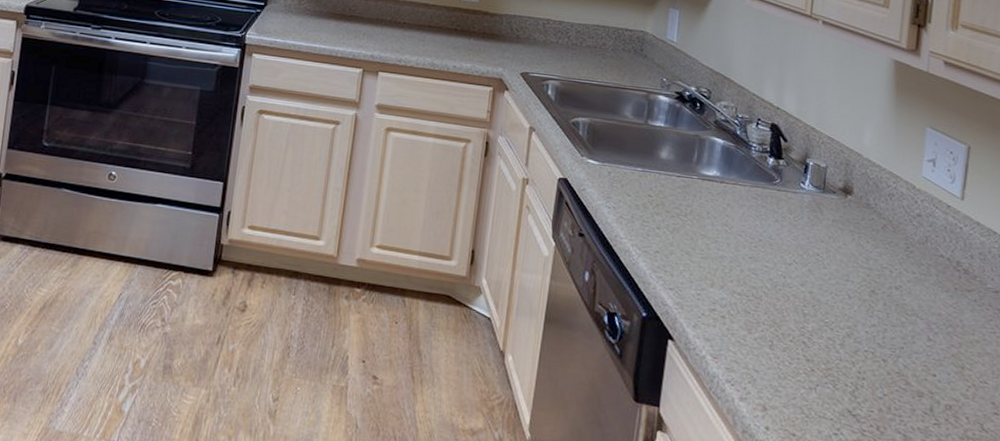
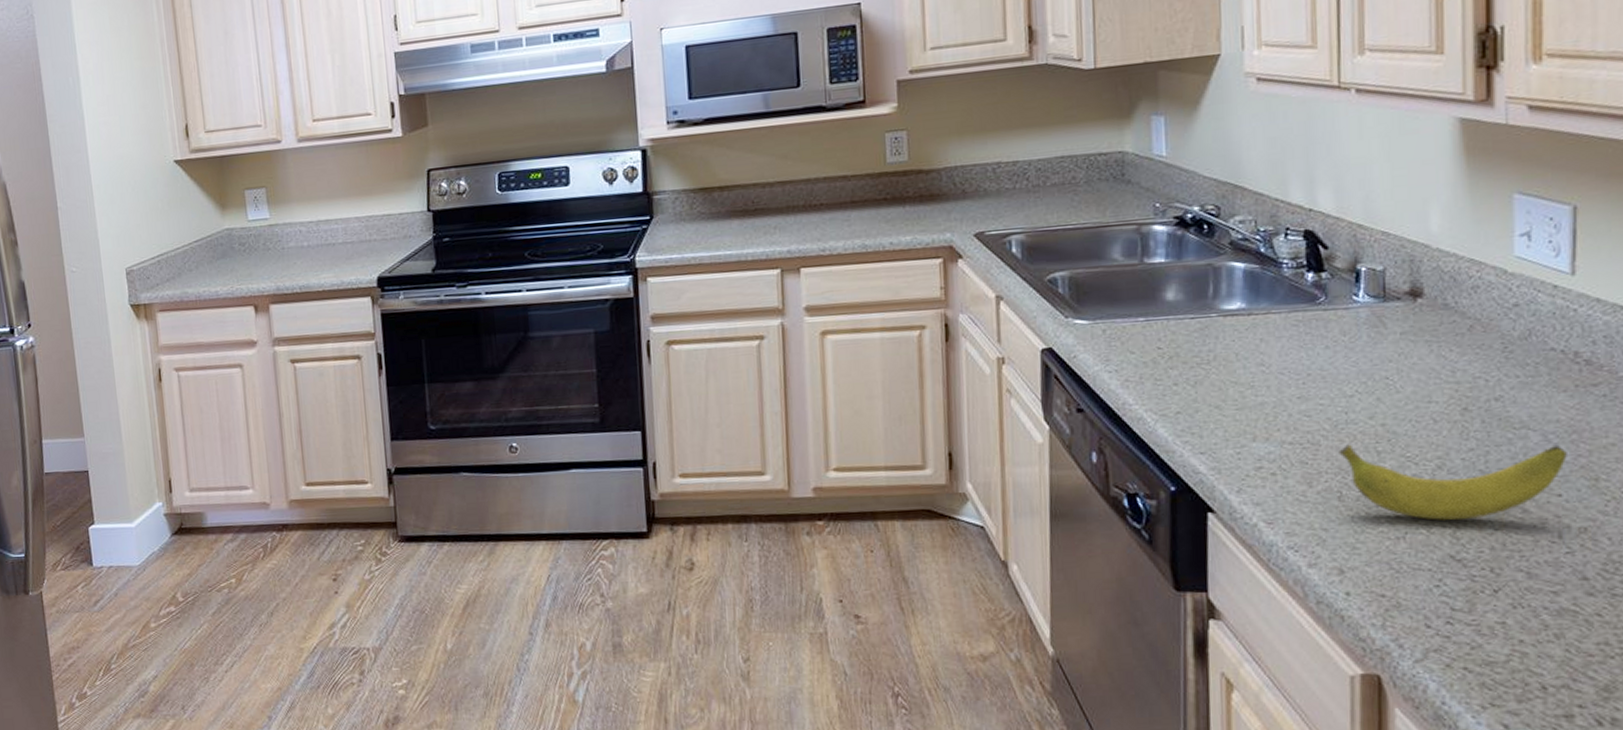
banana: none [775,303,943,383] -> present [1339,444,1567,521]

